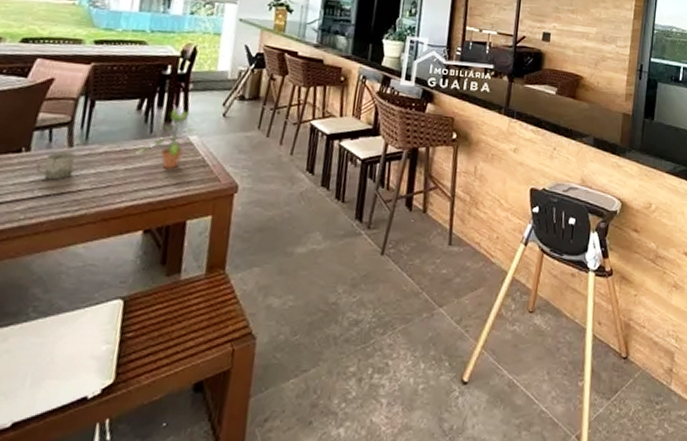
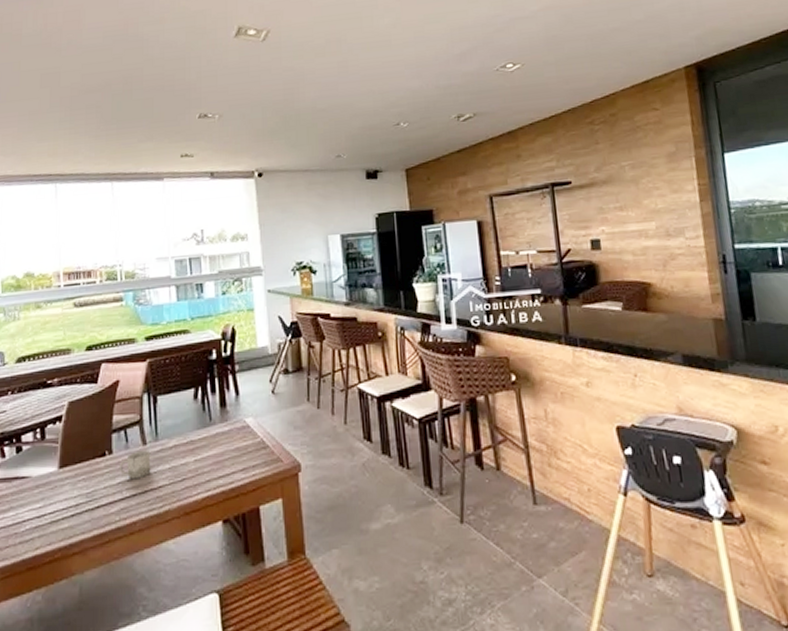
potted plant: present [134,109,199,169] -> none [200,392,256,456]

